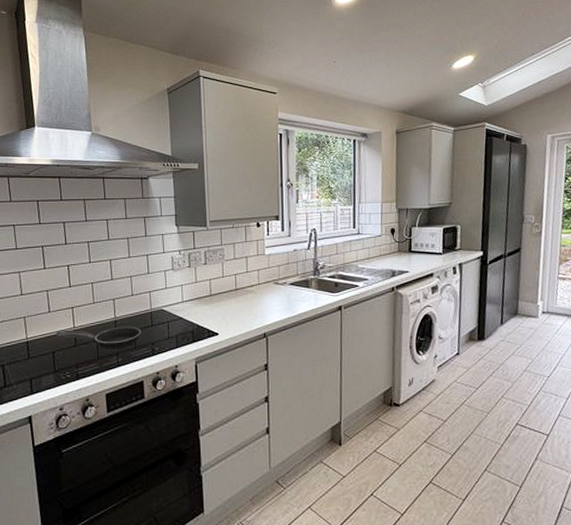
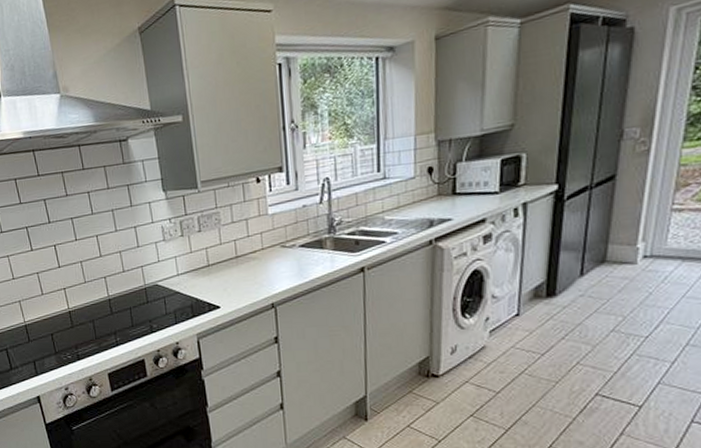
frying pan: present [56,326,142,349] -> none [52,304,138,329]

